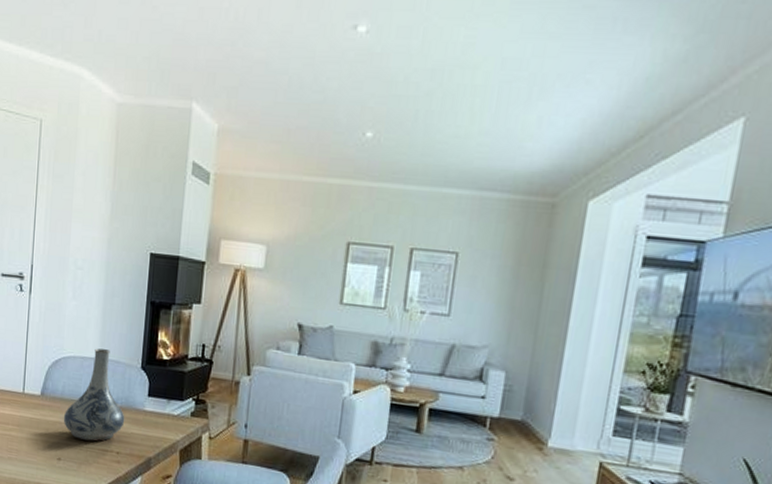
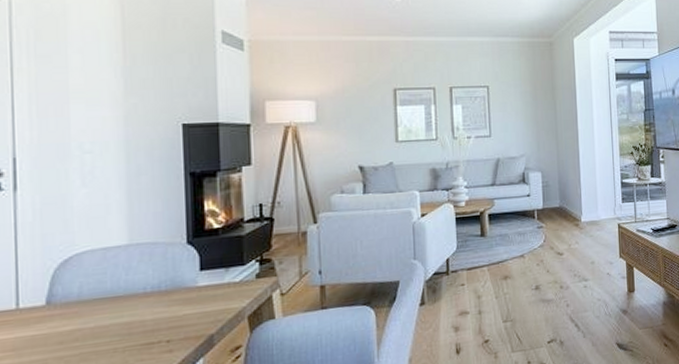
decorative vase: present [63,348,125,441] -> none [84,233,173,341]

